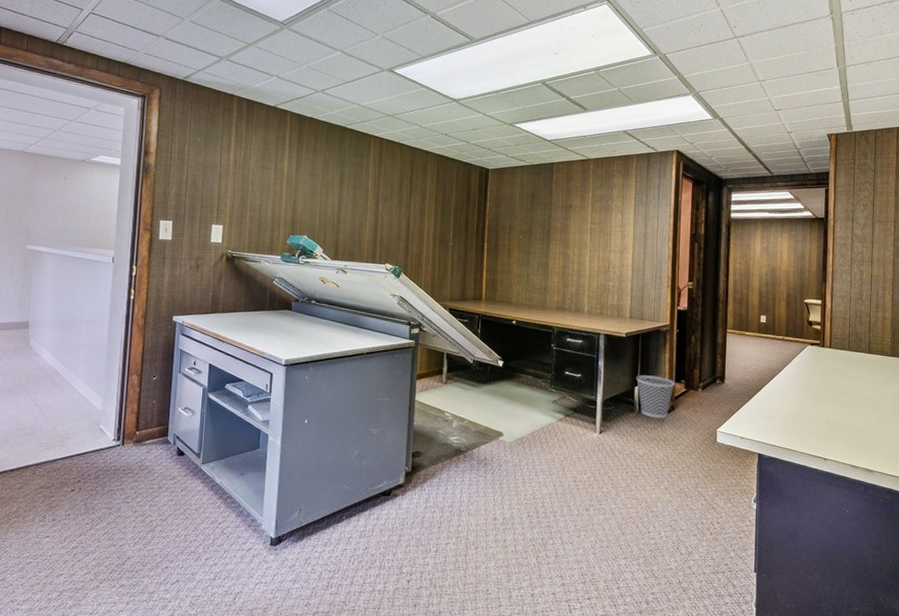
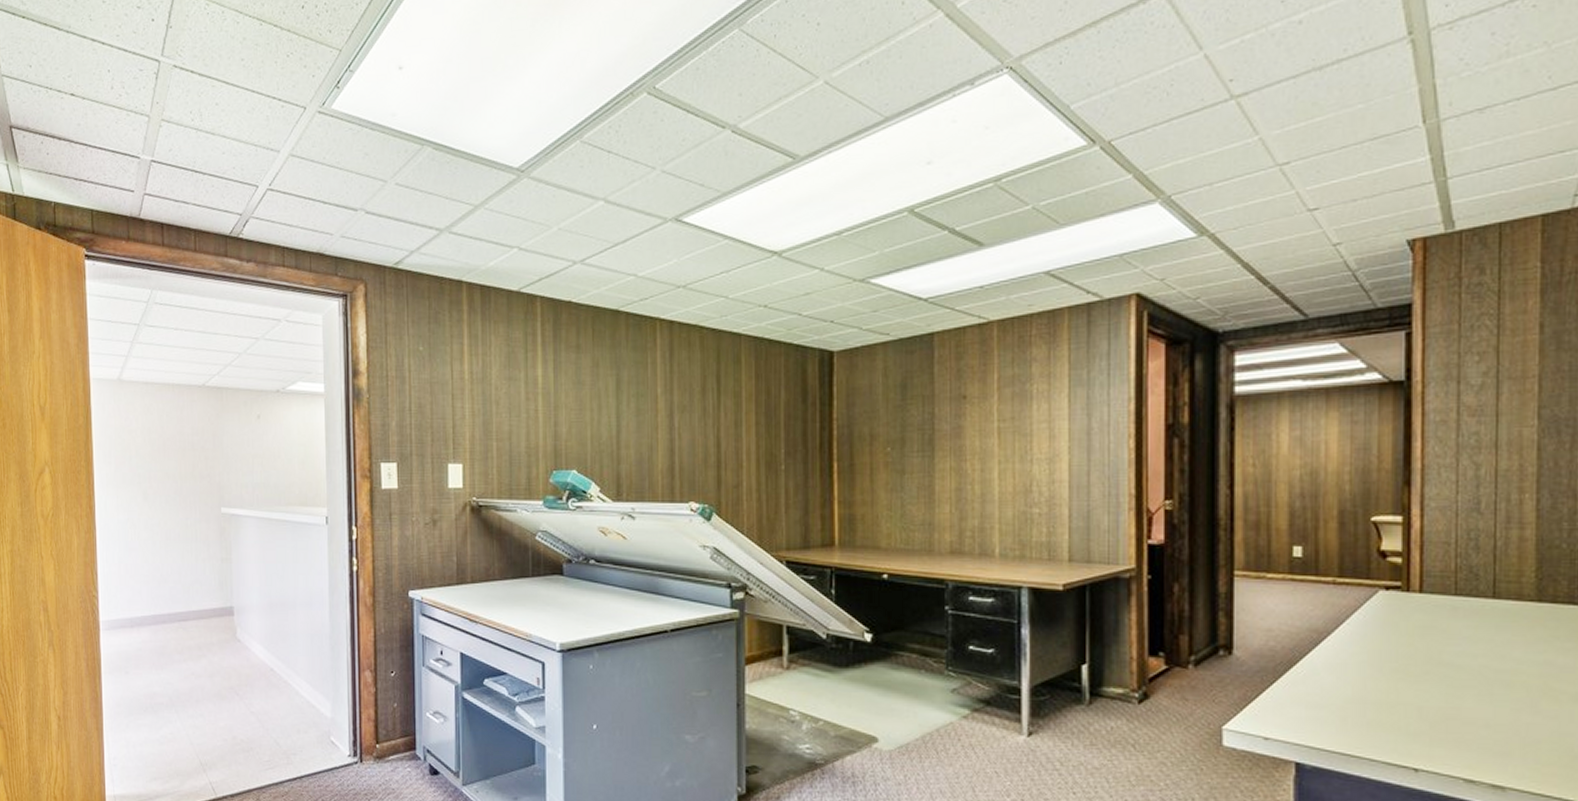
wastebasket: present [636,375,675,419] -> none [1082,647,1149,712]

